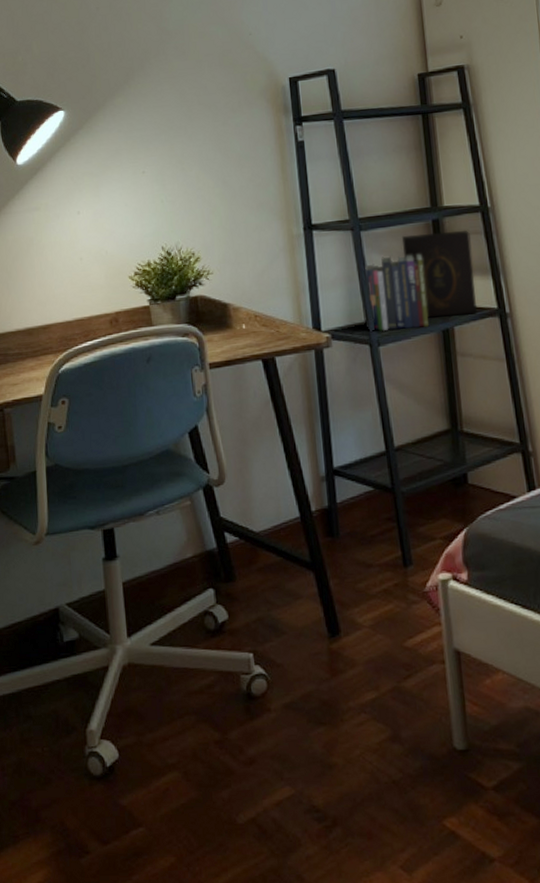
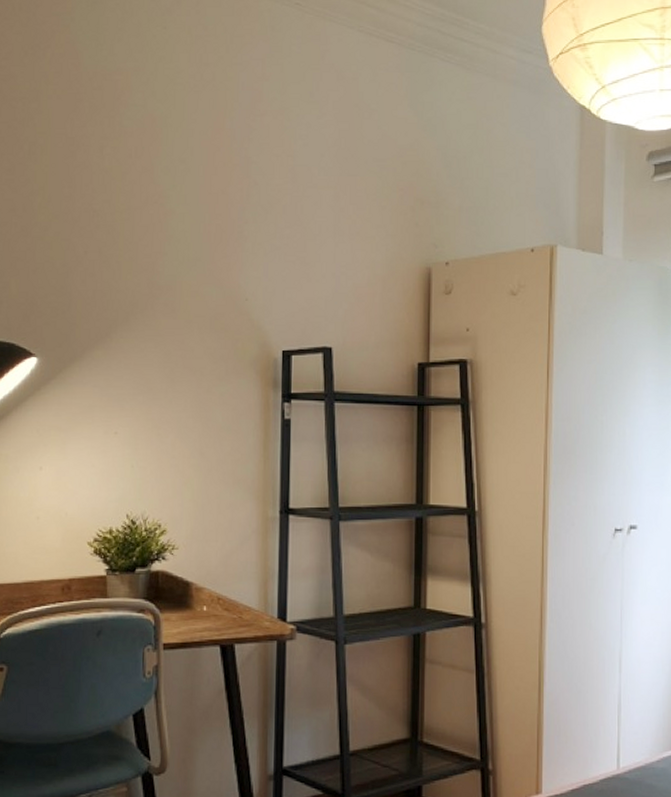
books: present [365,253,430,332] -> none [340,550,402,630]
decorative box: present [401,230,477,318] -> none [381,530,453,621]

